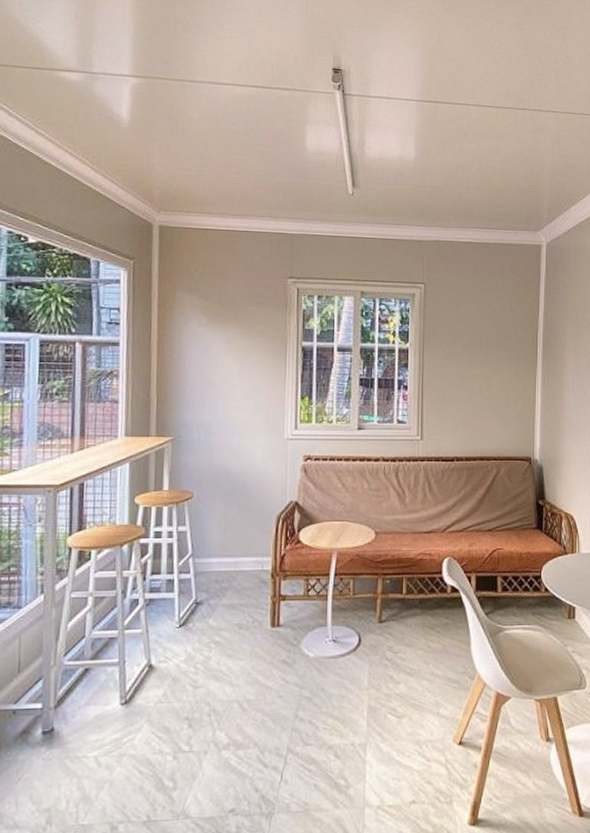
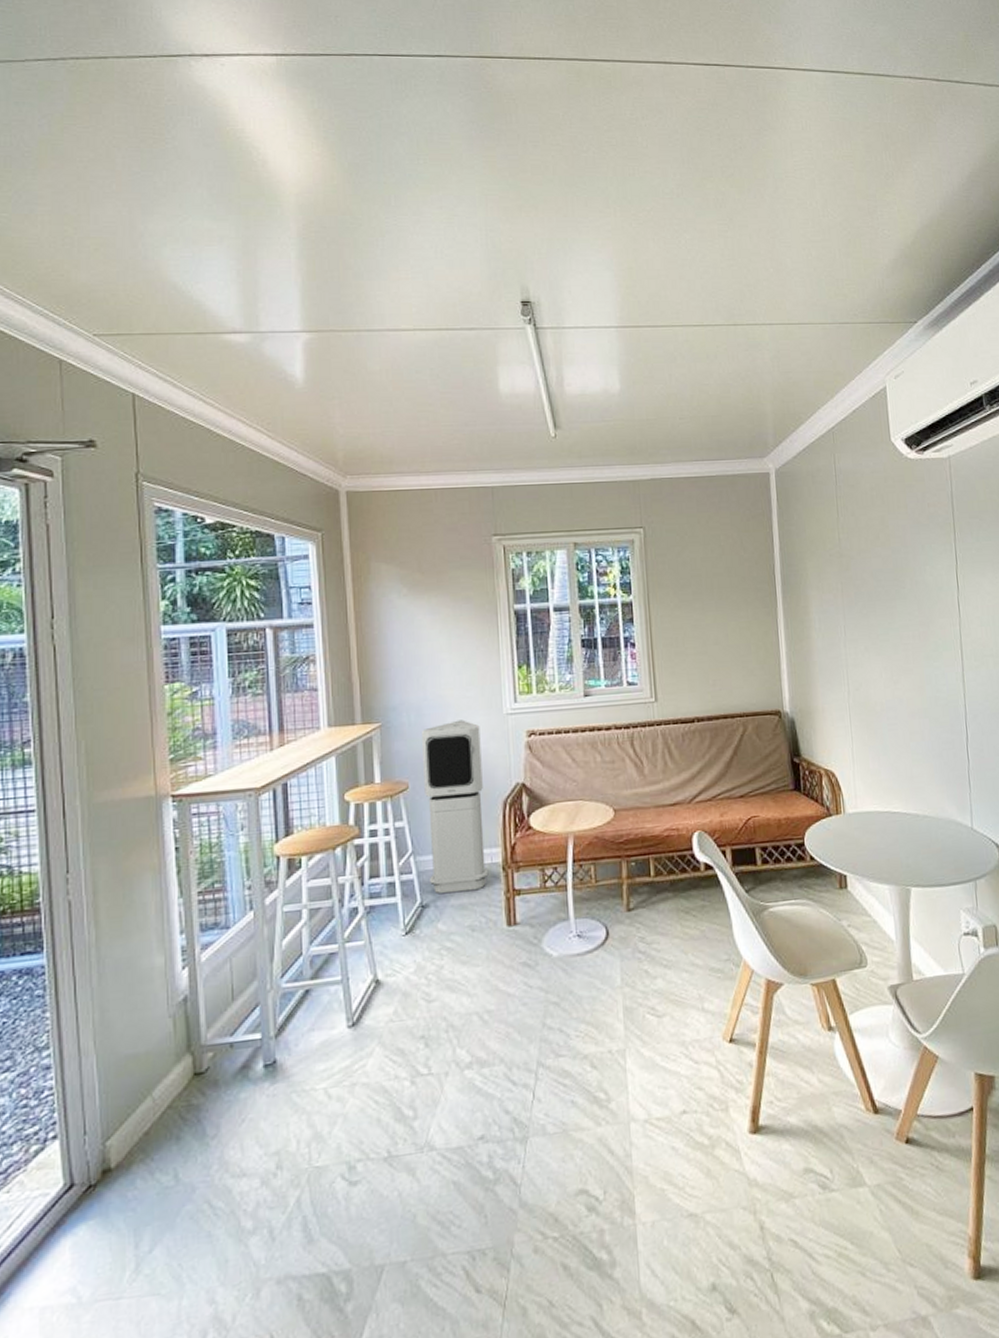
air purifier: none [205,440,262,594] -> present [422,719,489,894]

